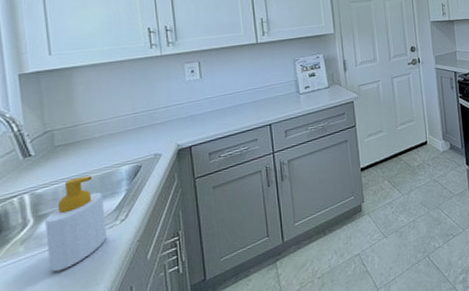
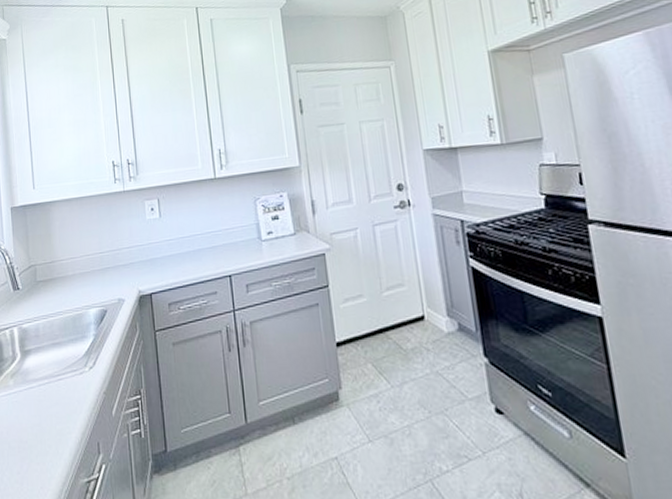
soap bottle: present [45,176,106,272] -> none [29,315,77,412]

